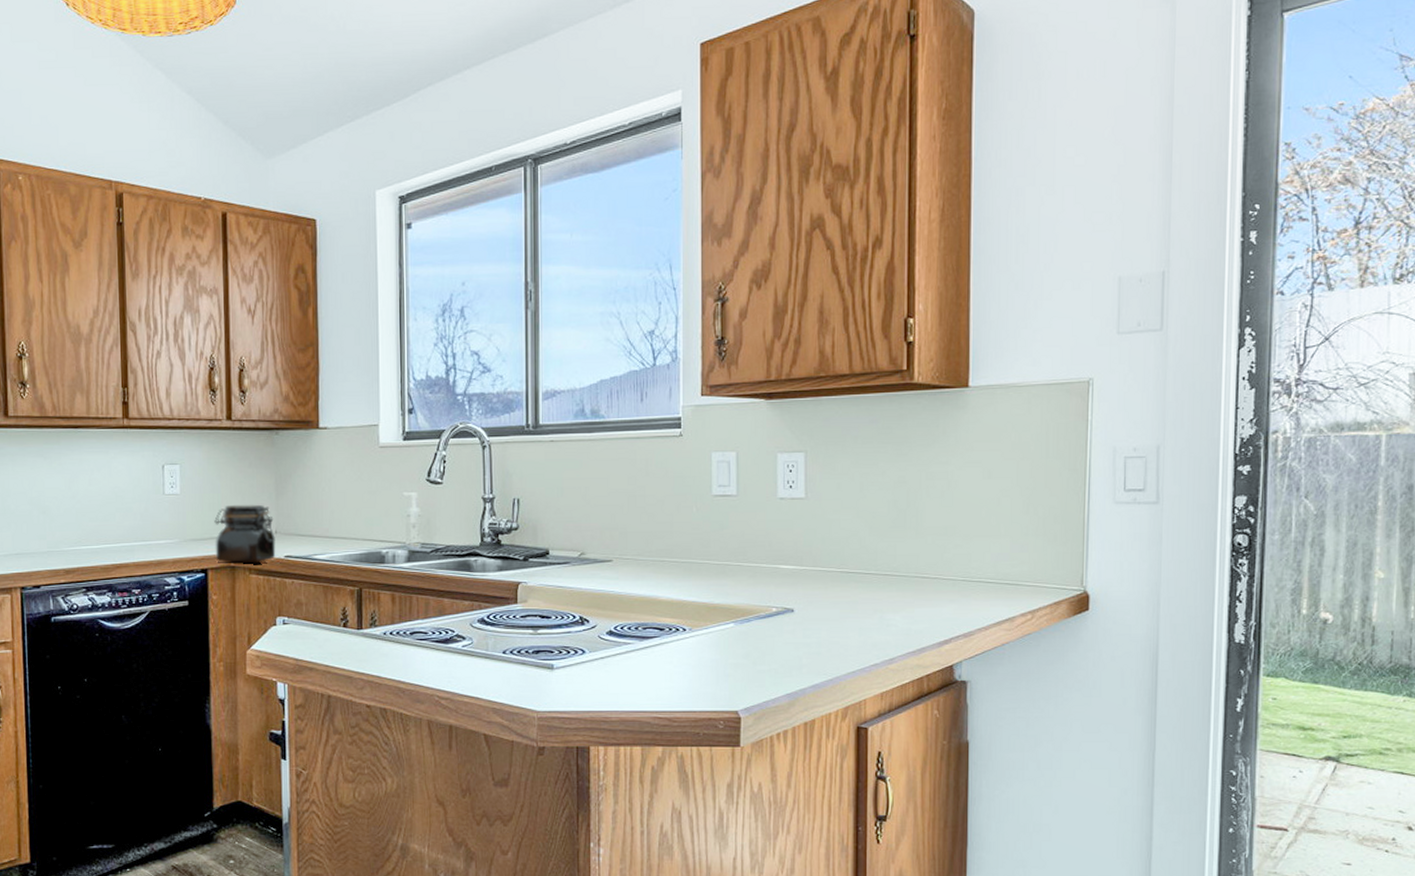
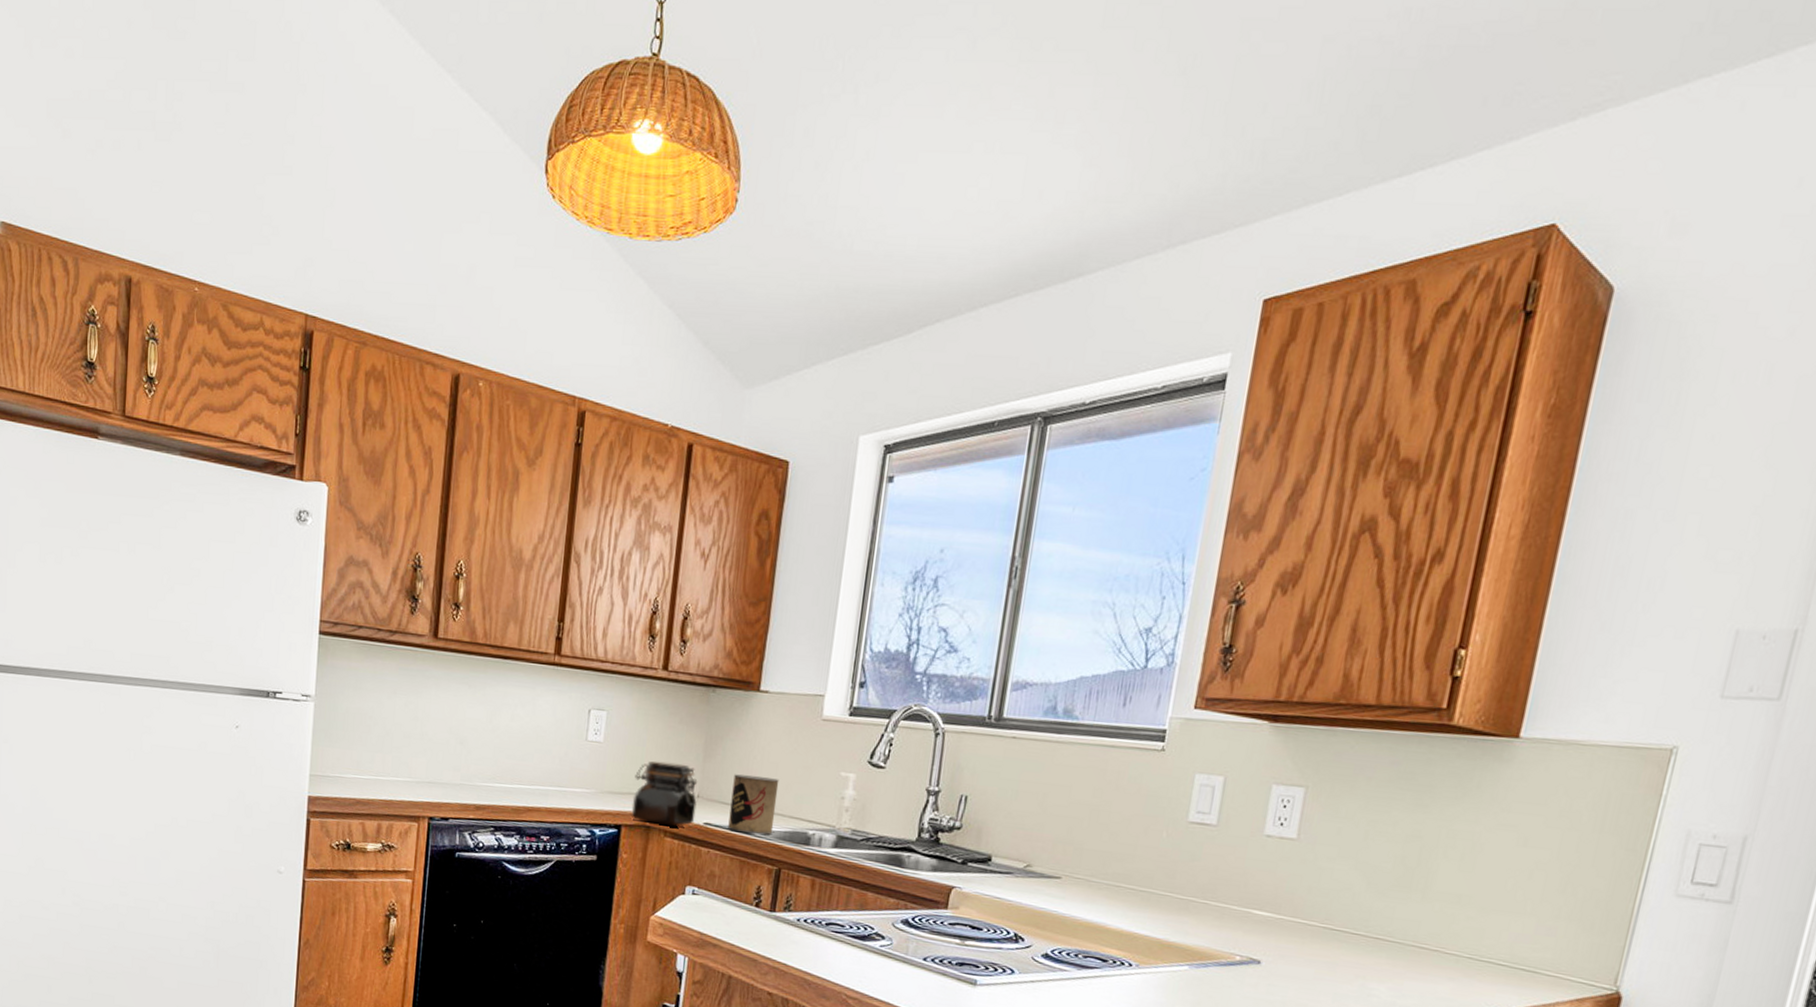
tin can: none [307,505,350,561] -> present [728,774,780,835]

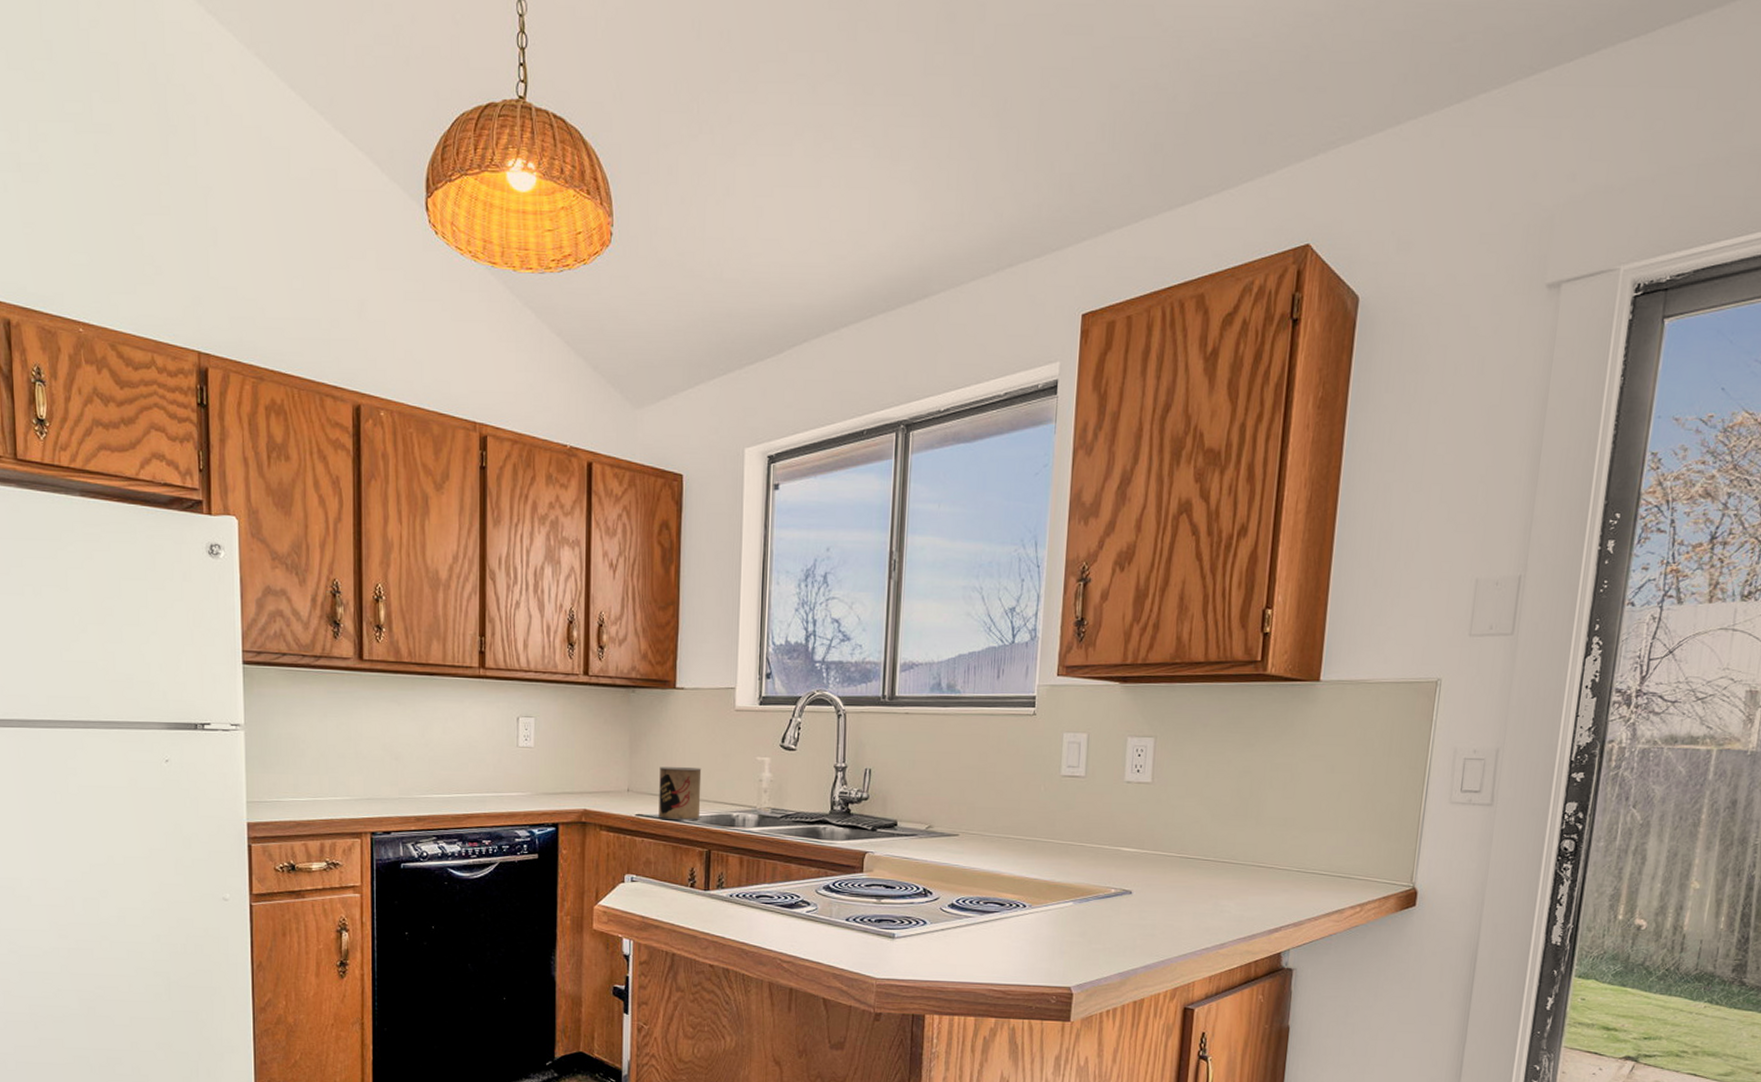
jar: present [631,761,698,827] -> none [566,760,627,821]

